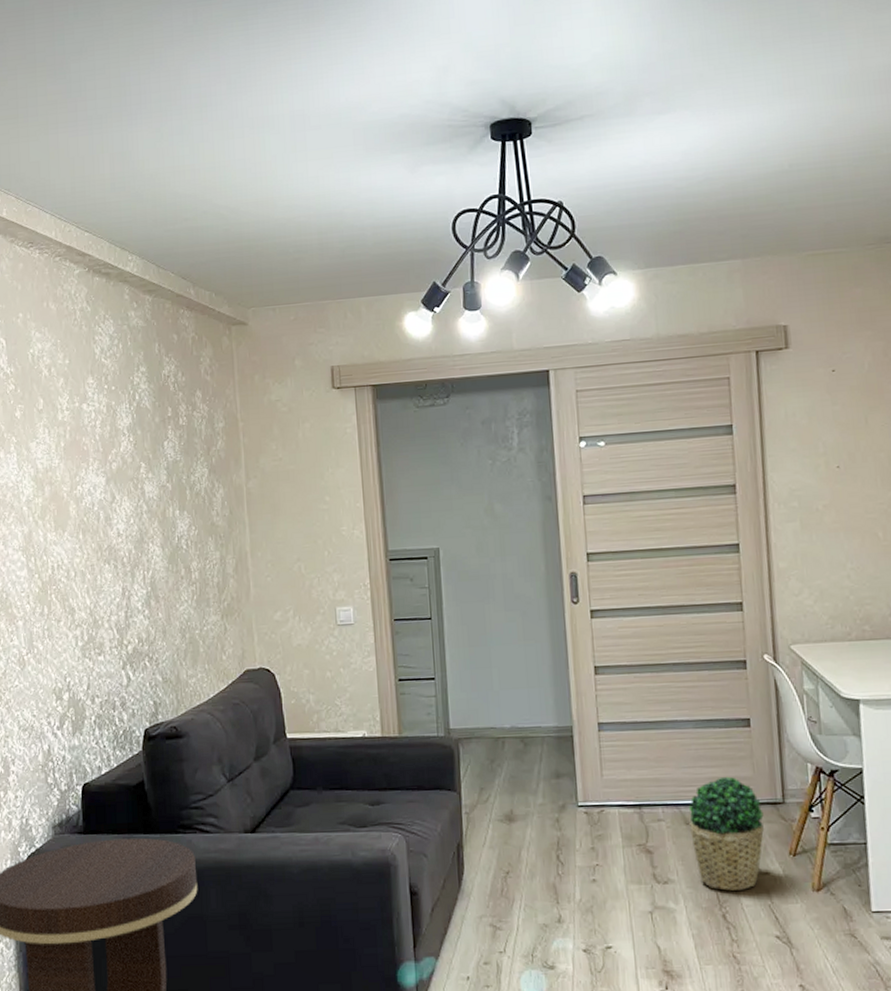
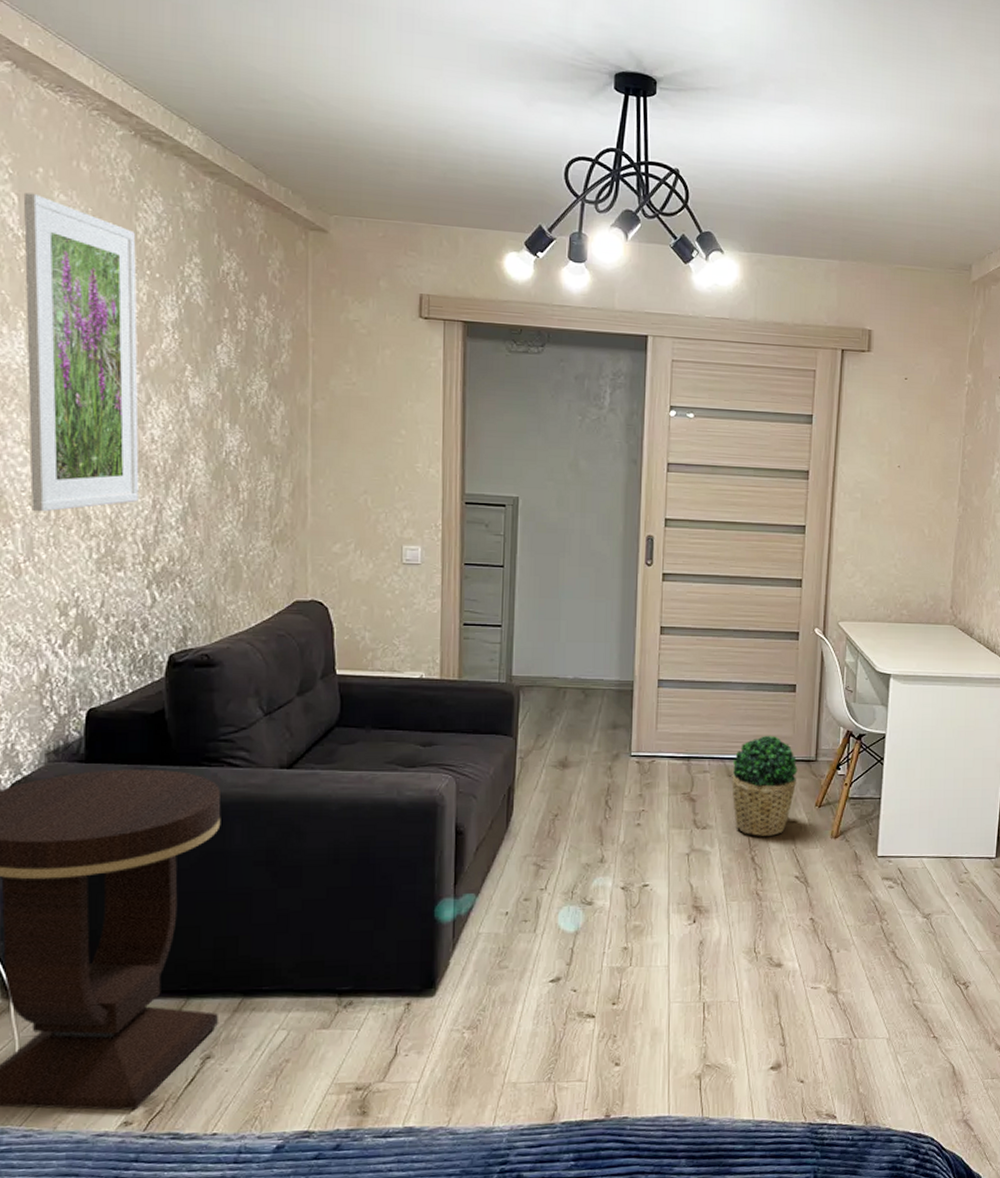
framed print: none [9,335,111,609] -> present [23,192,139,512]

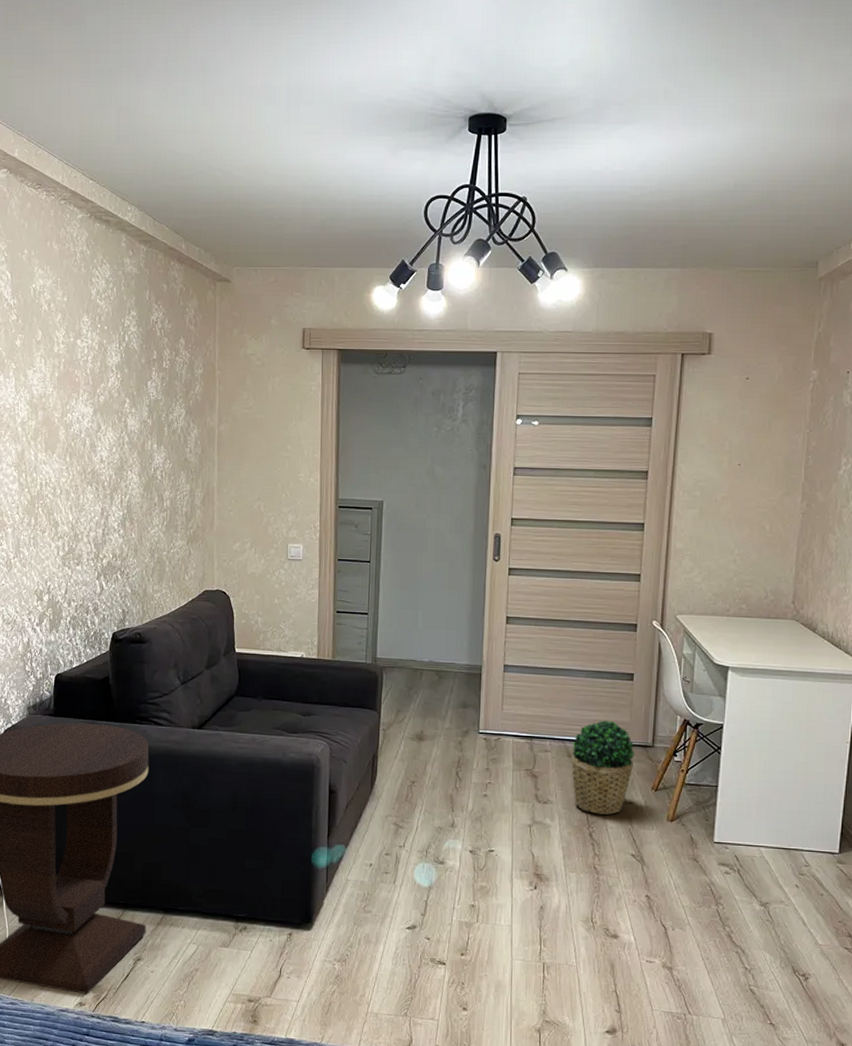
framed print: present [23,192,139,512] -> none [14,270,92,519]

